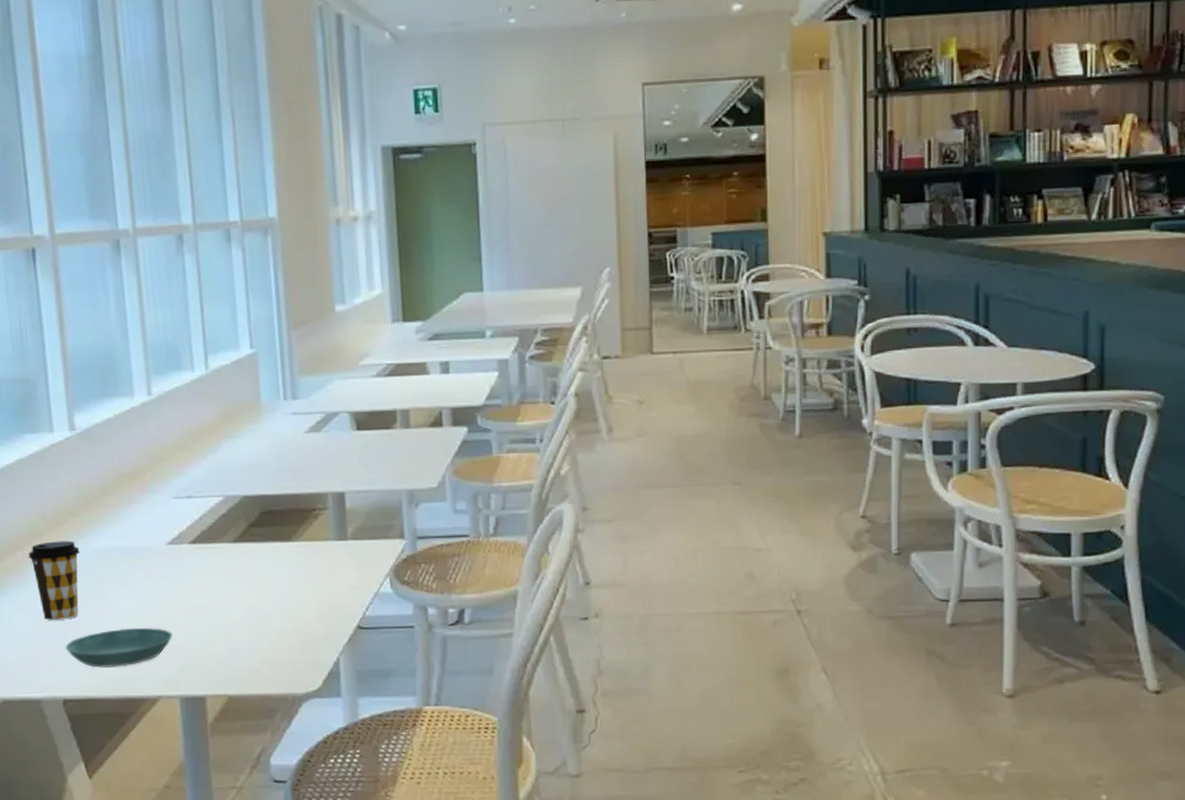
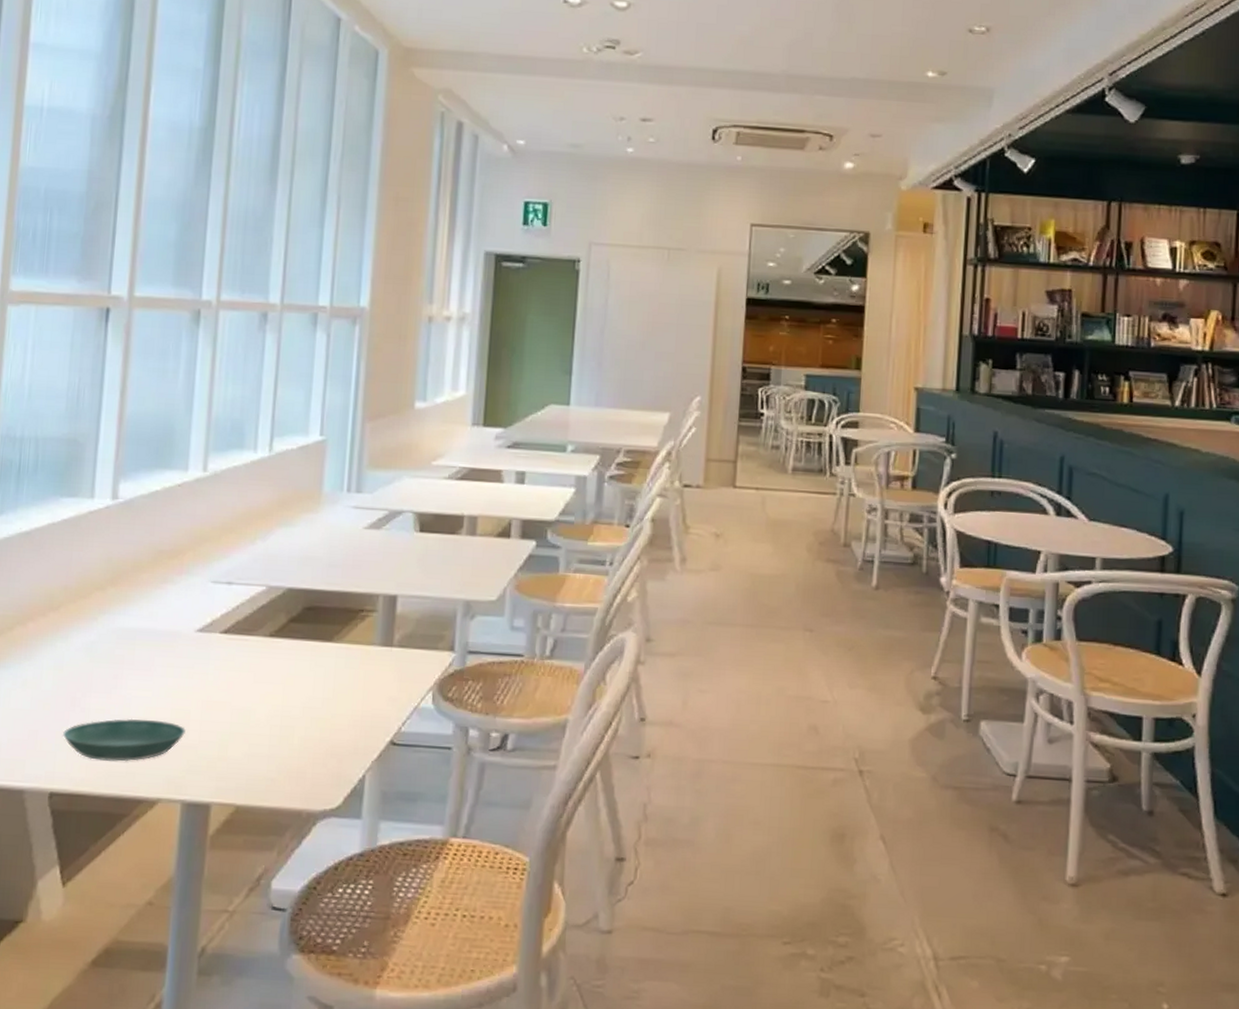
coffee cup: present [28,540,80,621] -> none [40,615,100,703]

